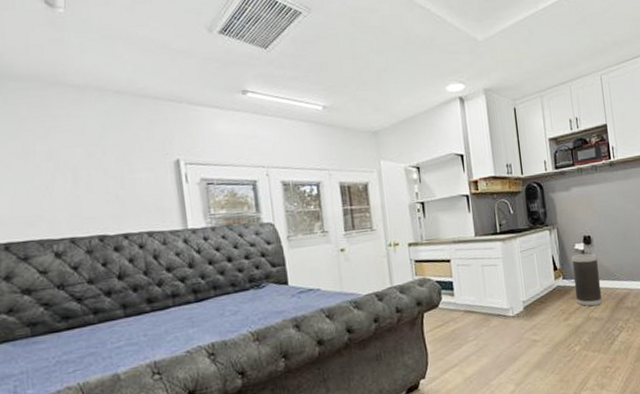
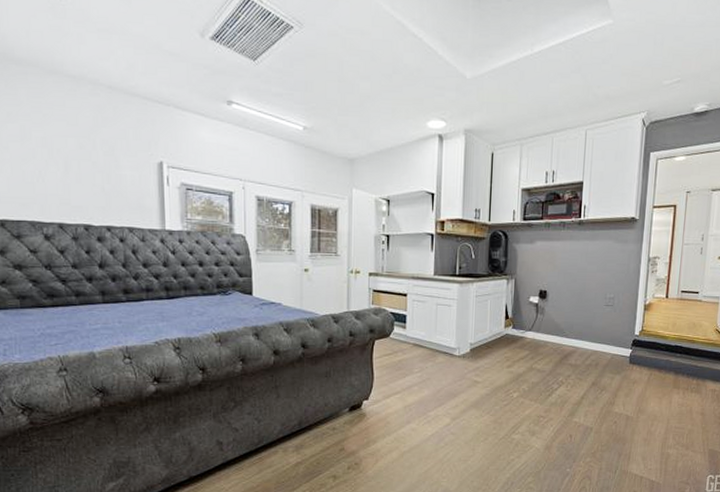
trash can: present [571,253,603,306] -> none [522,307,551,358]

